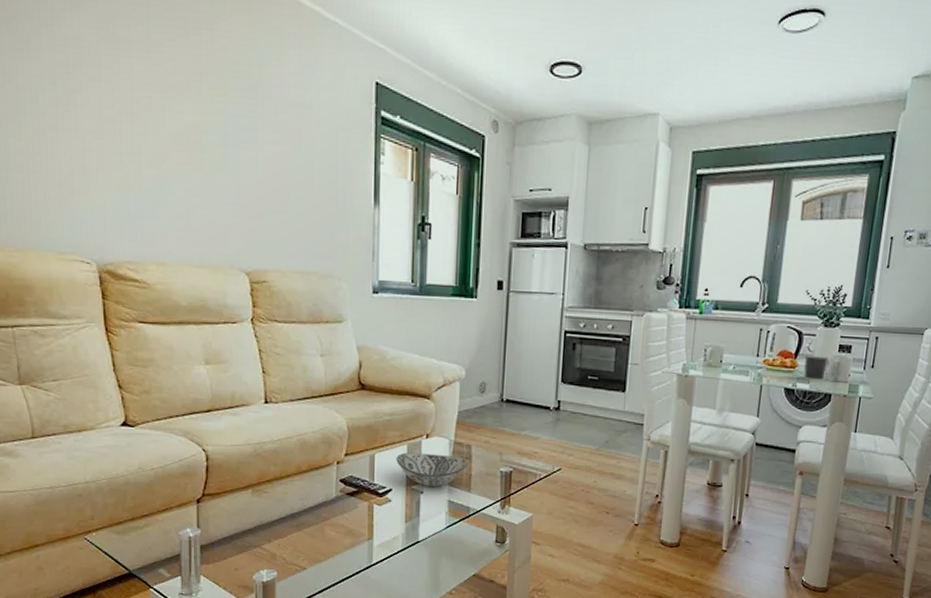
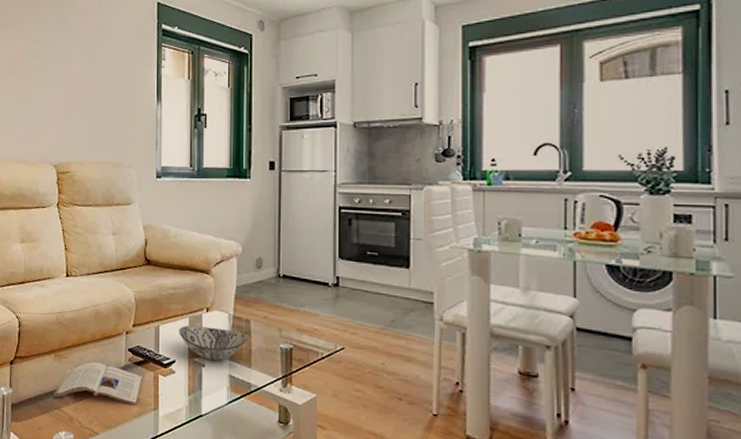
magazine: none [253,495,355,536] -> present [54,362,142,404]
mug: present [803,355,829,382] -> none [629,227,662,257]

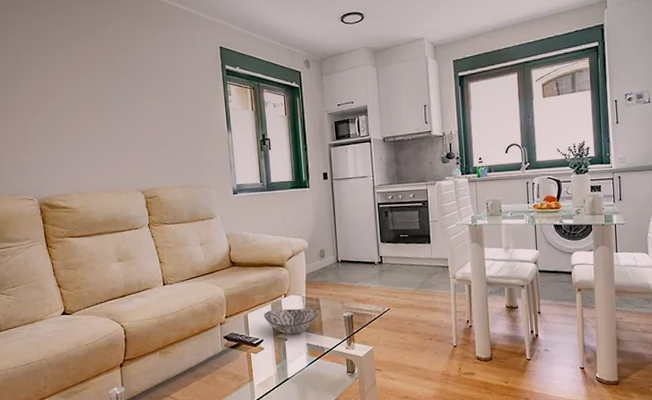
magazine: present [54,362,142,404] -> none [163,352,238,388]

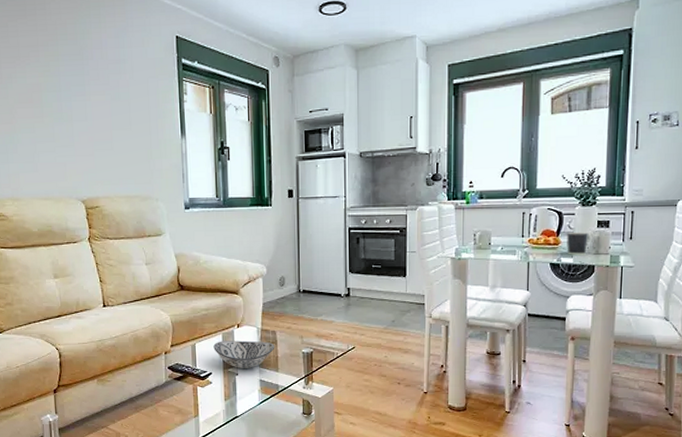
mug: none [566,196,585,217] -> present [567,232,589,255]

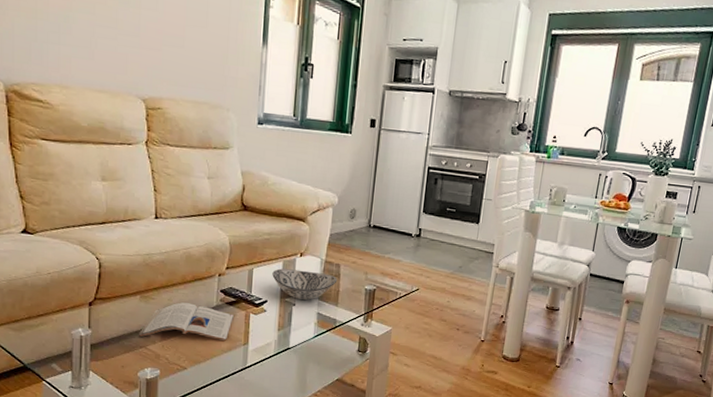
magazine: none [100,382,183,418] -> present [139,302,234,341]
mug: present [567,232,589,255] -> none [635,199,657,223]

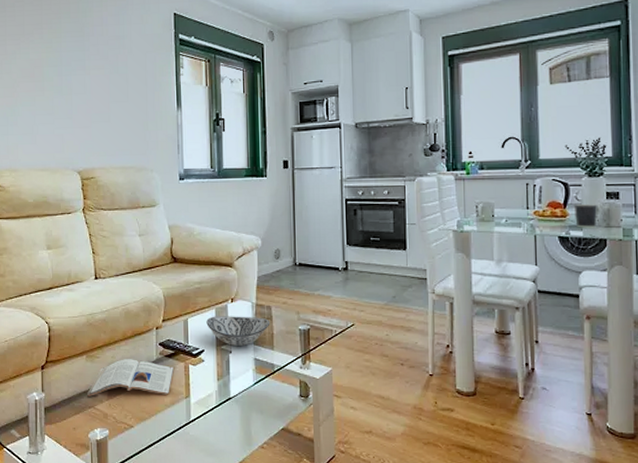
mug: none [635,199,657,223] -> present [575,204,598,228]

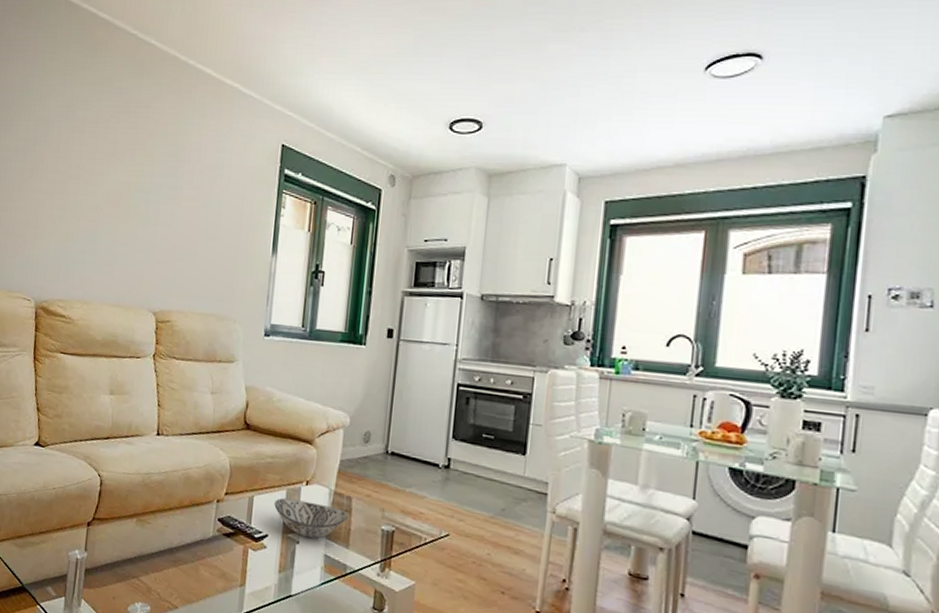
magazine: present [87,359,174,398] -> none [132,529,231,579]
mug: present [575,204,598,228] -> none [755,430,790,464]

